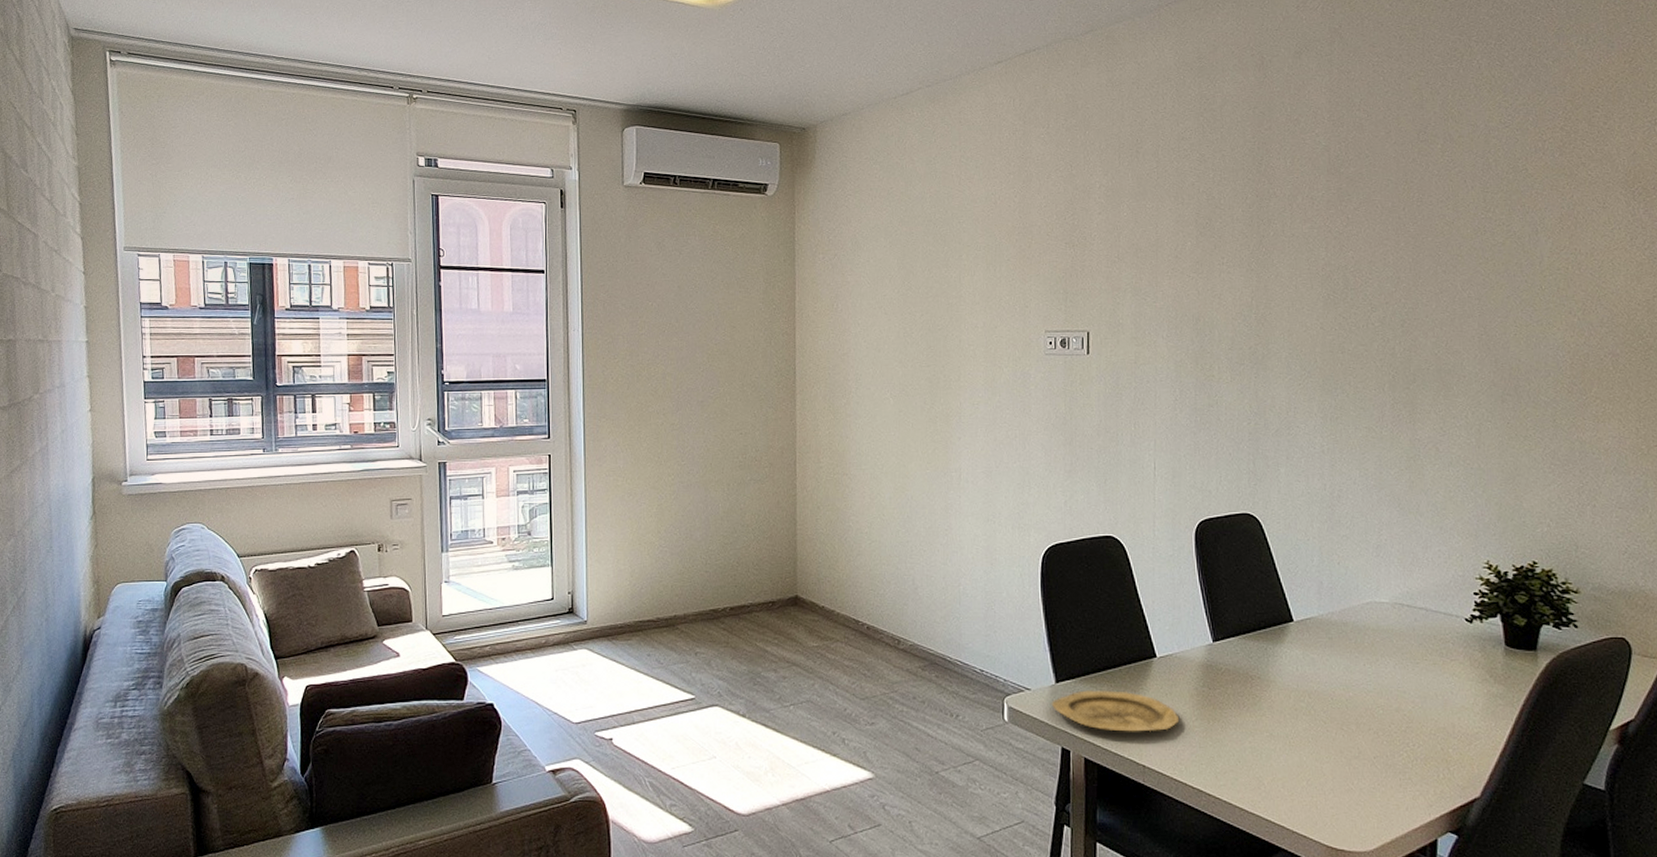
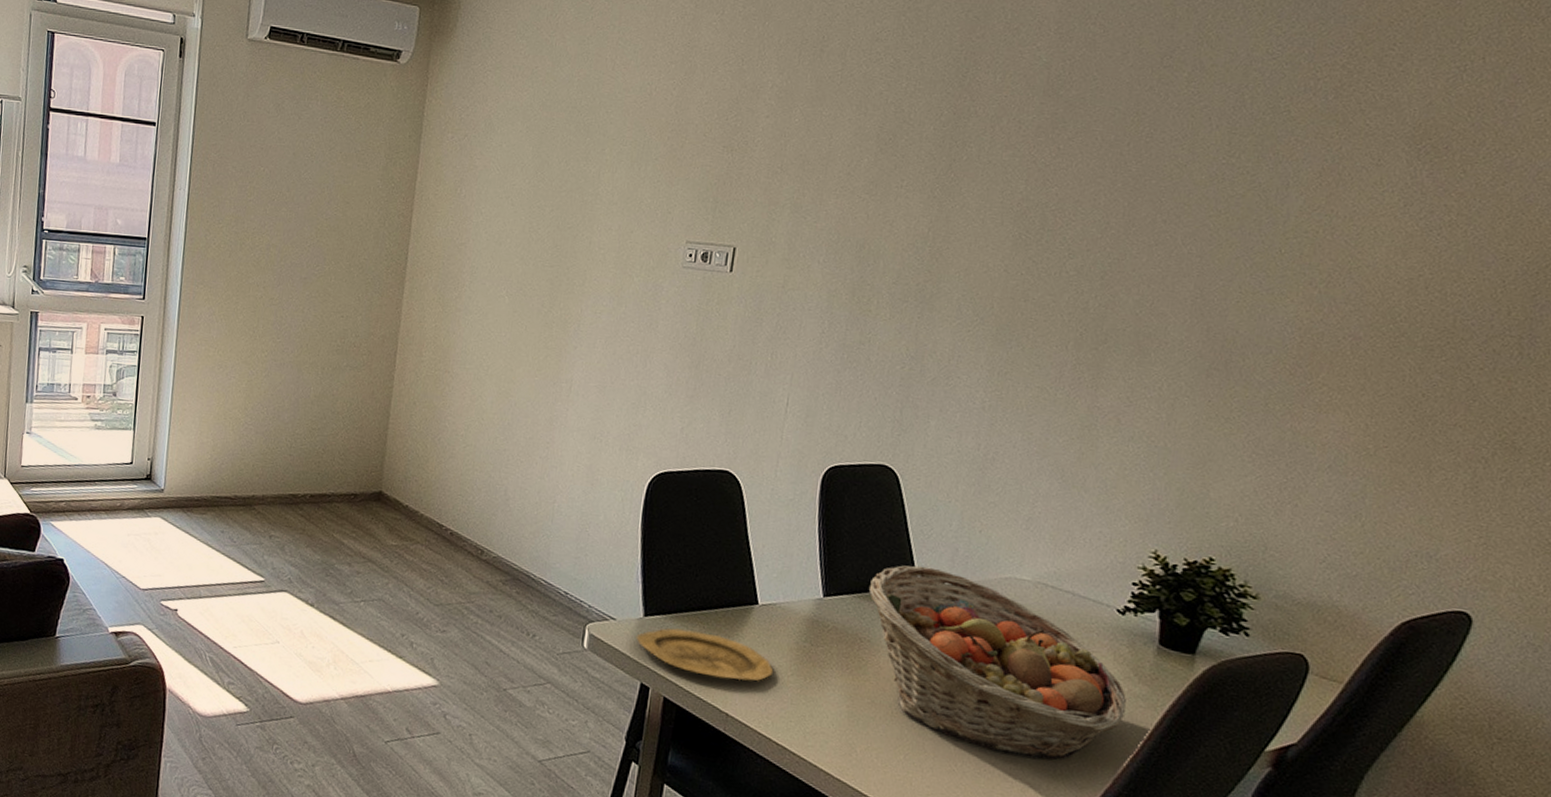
fruit basket: none [1251,602,1488,766] -> present [868,565,1126,760]

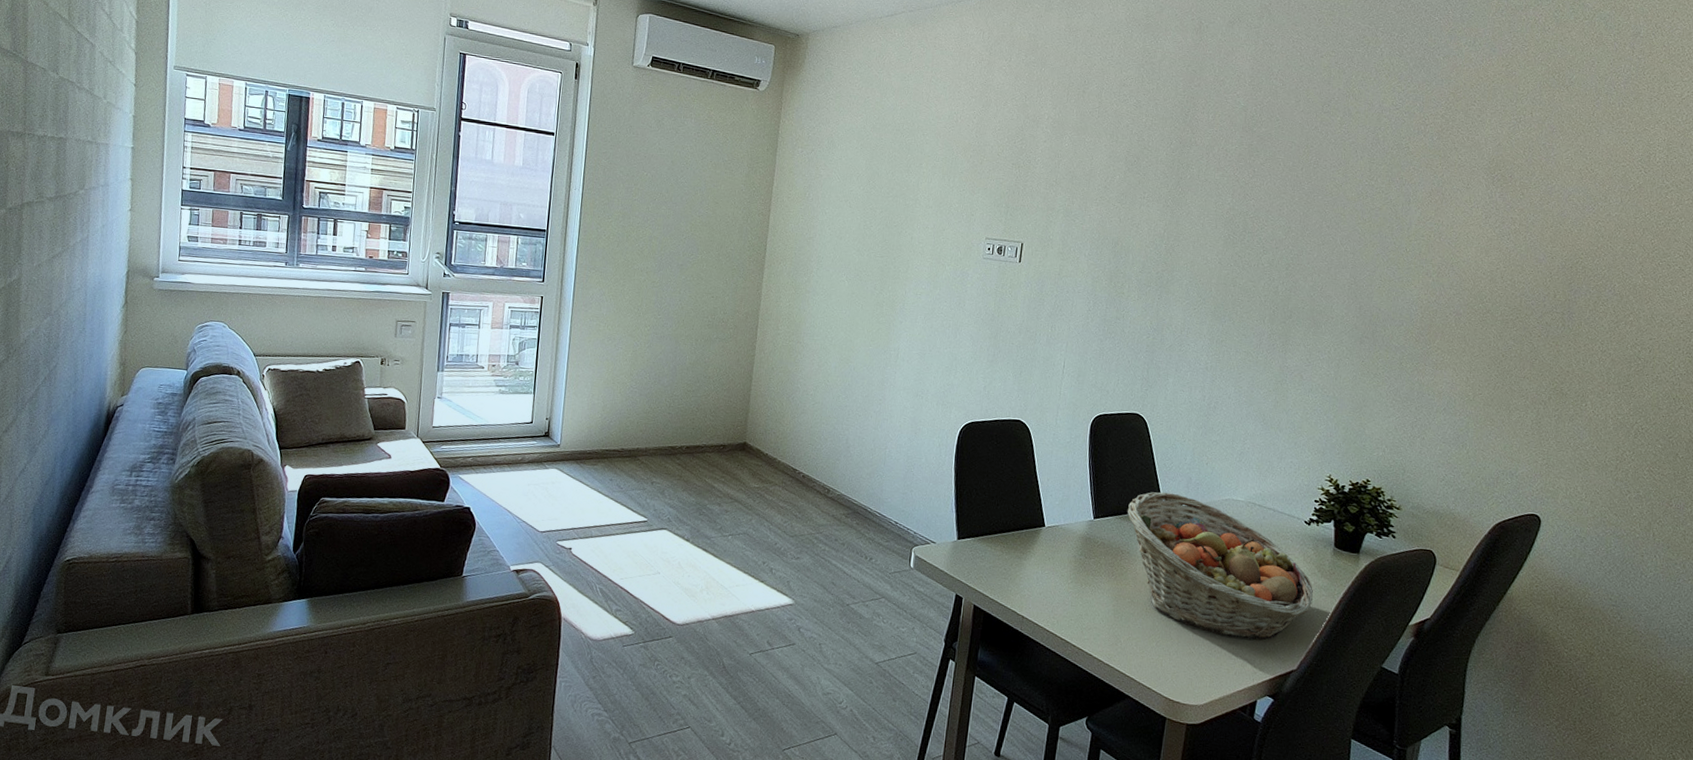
plate: present [636,627,774,681] -> none [951,548,1058,589]

